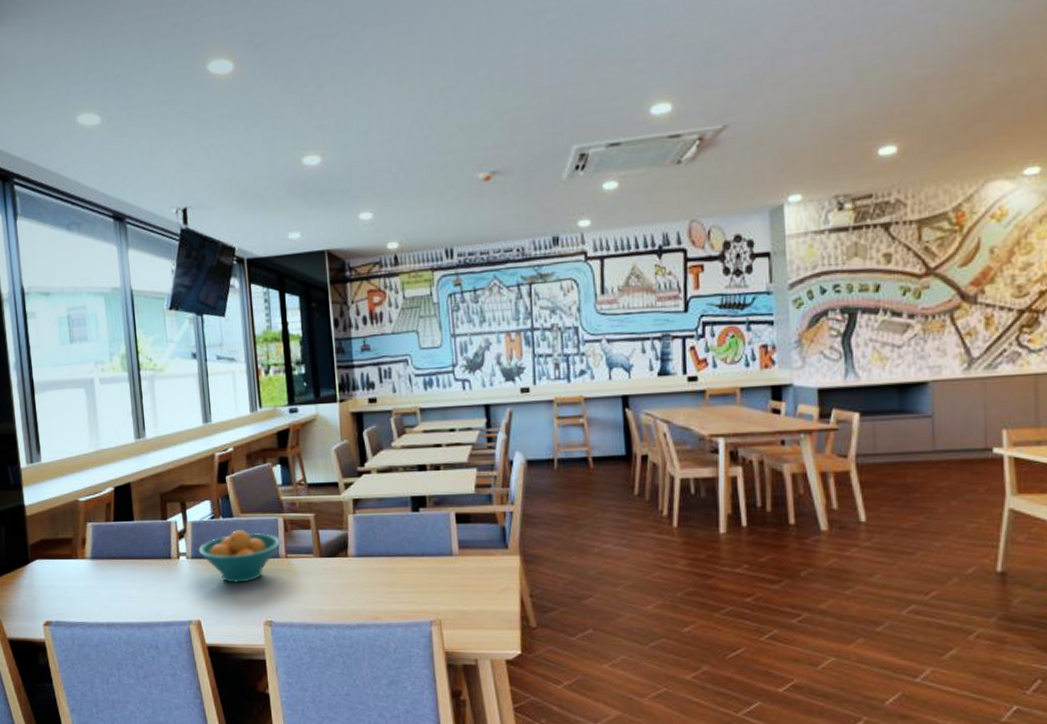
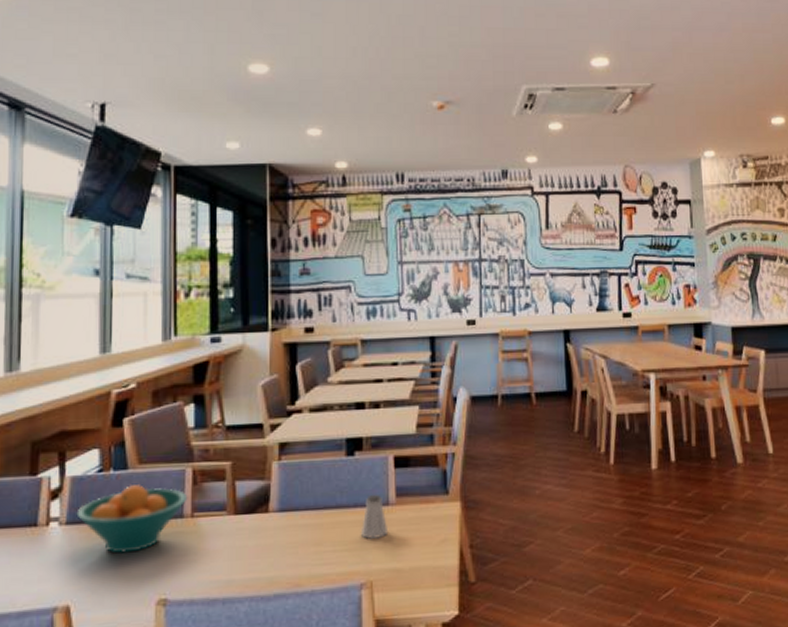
saltshaker: none [428,545,454,585] -> present [360,494,389,540]

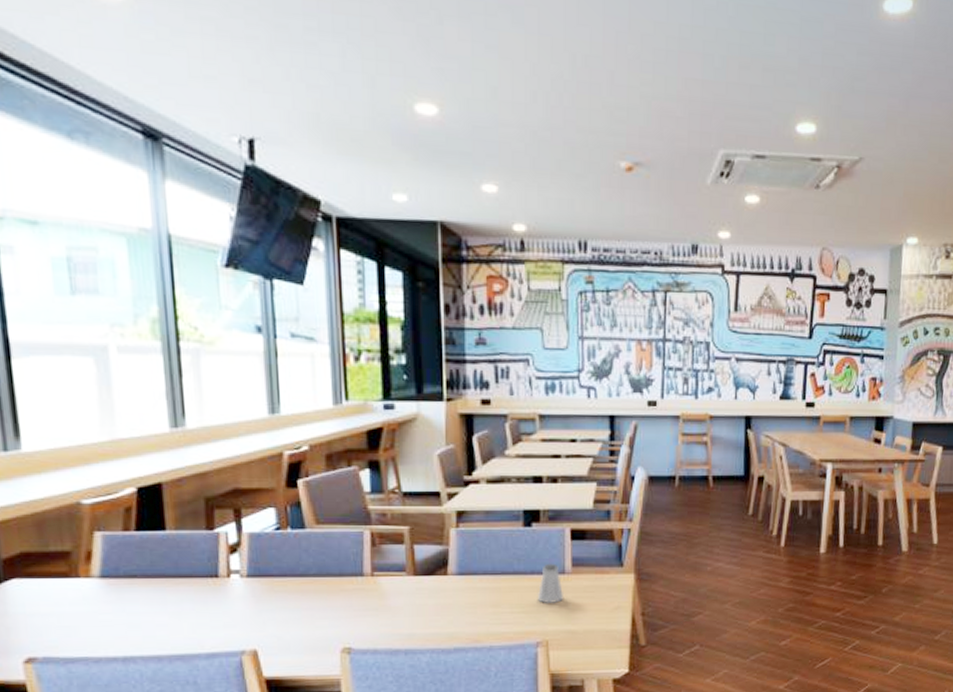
fruit bowl: present [76,485,188,554] -> none [256,544,367,606]

